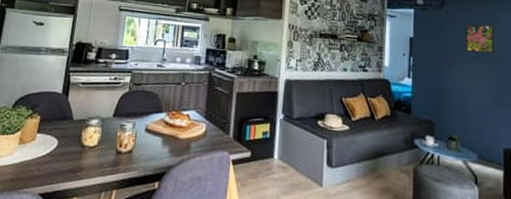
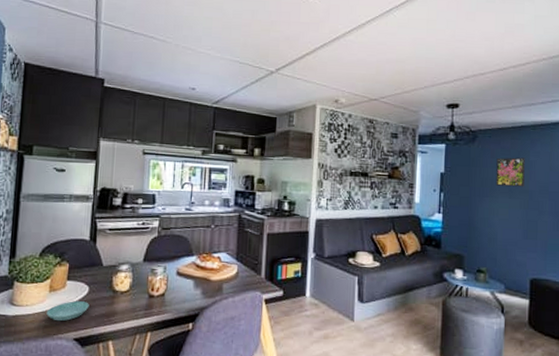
saucer: none [14,154,57,175] -> present [46,301,89,322]

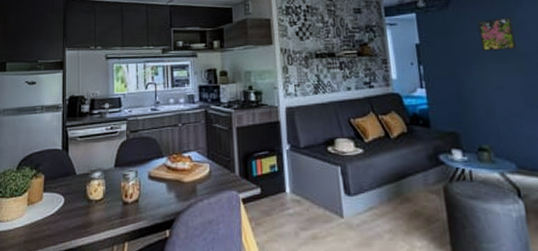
saucer: present [46,301,89,322] -> none [26,213,66,236]

